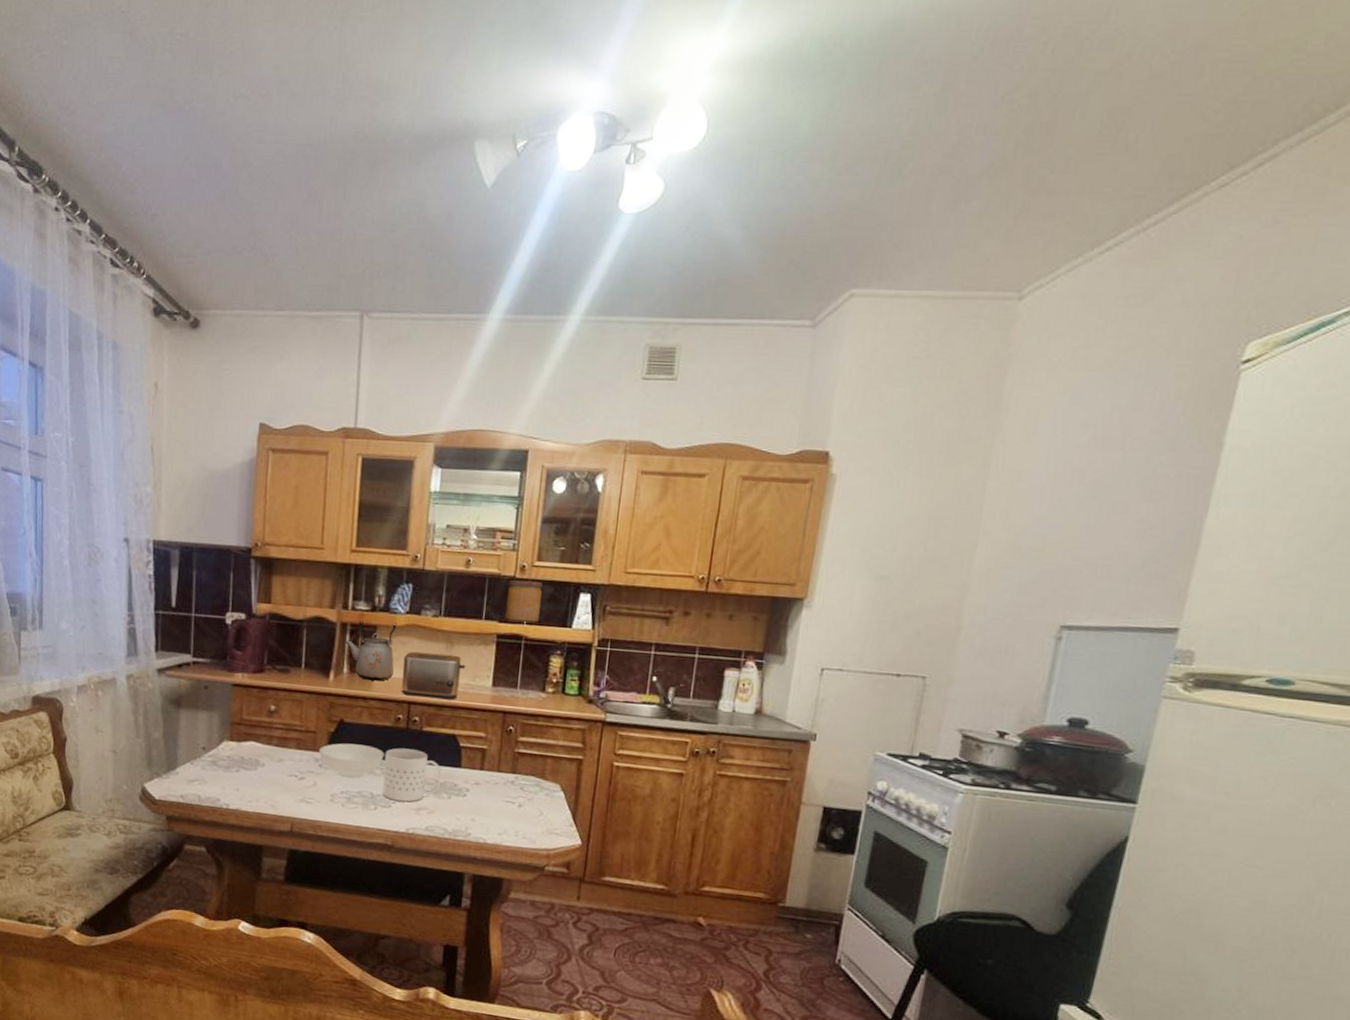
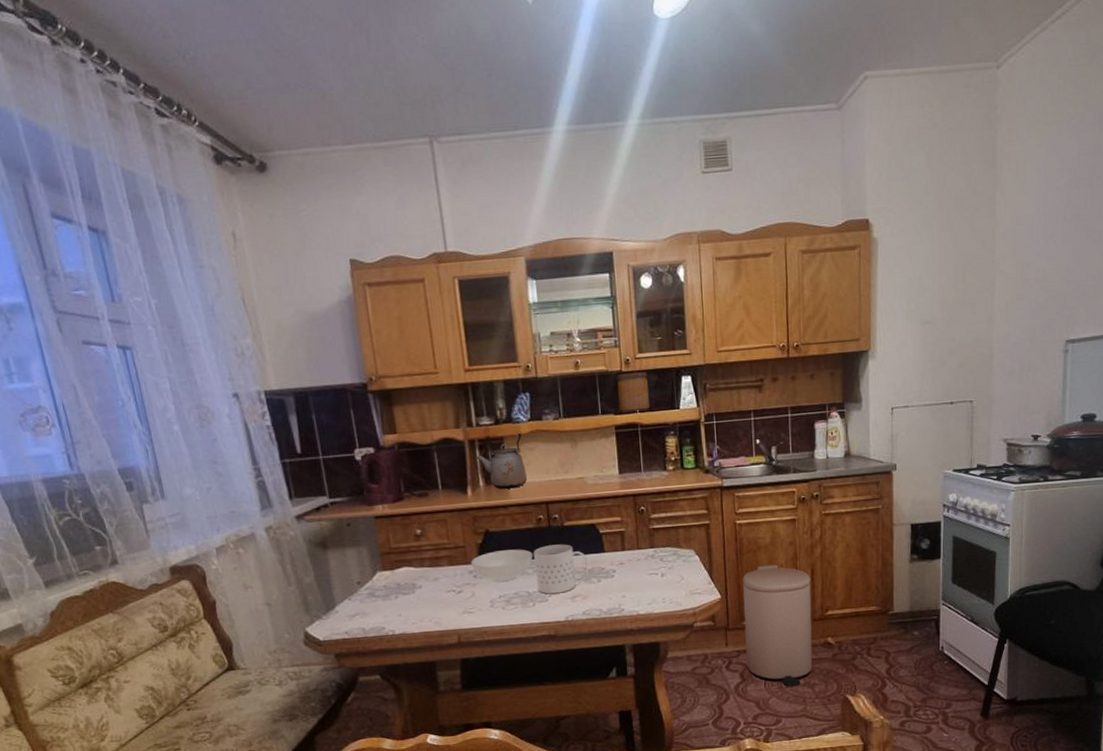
toaster: present [401,651,466,700] -> none [534,451,592,497]
pedal bin: none [597,817,690,965] -> present [743,564,813,687]

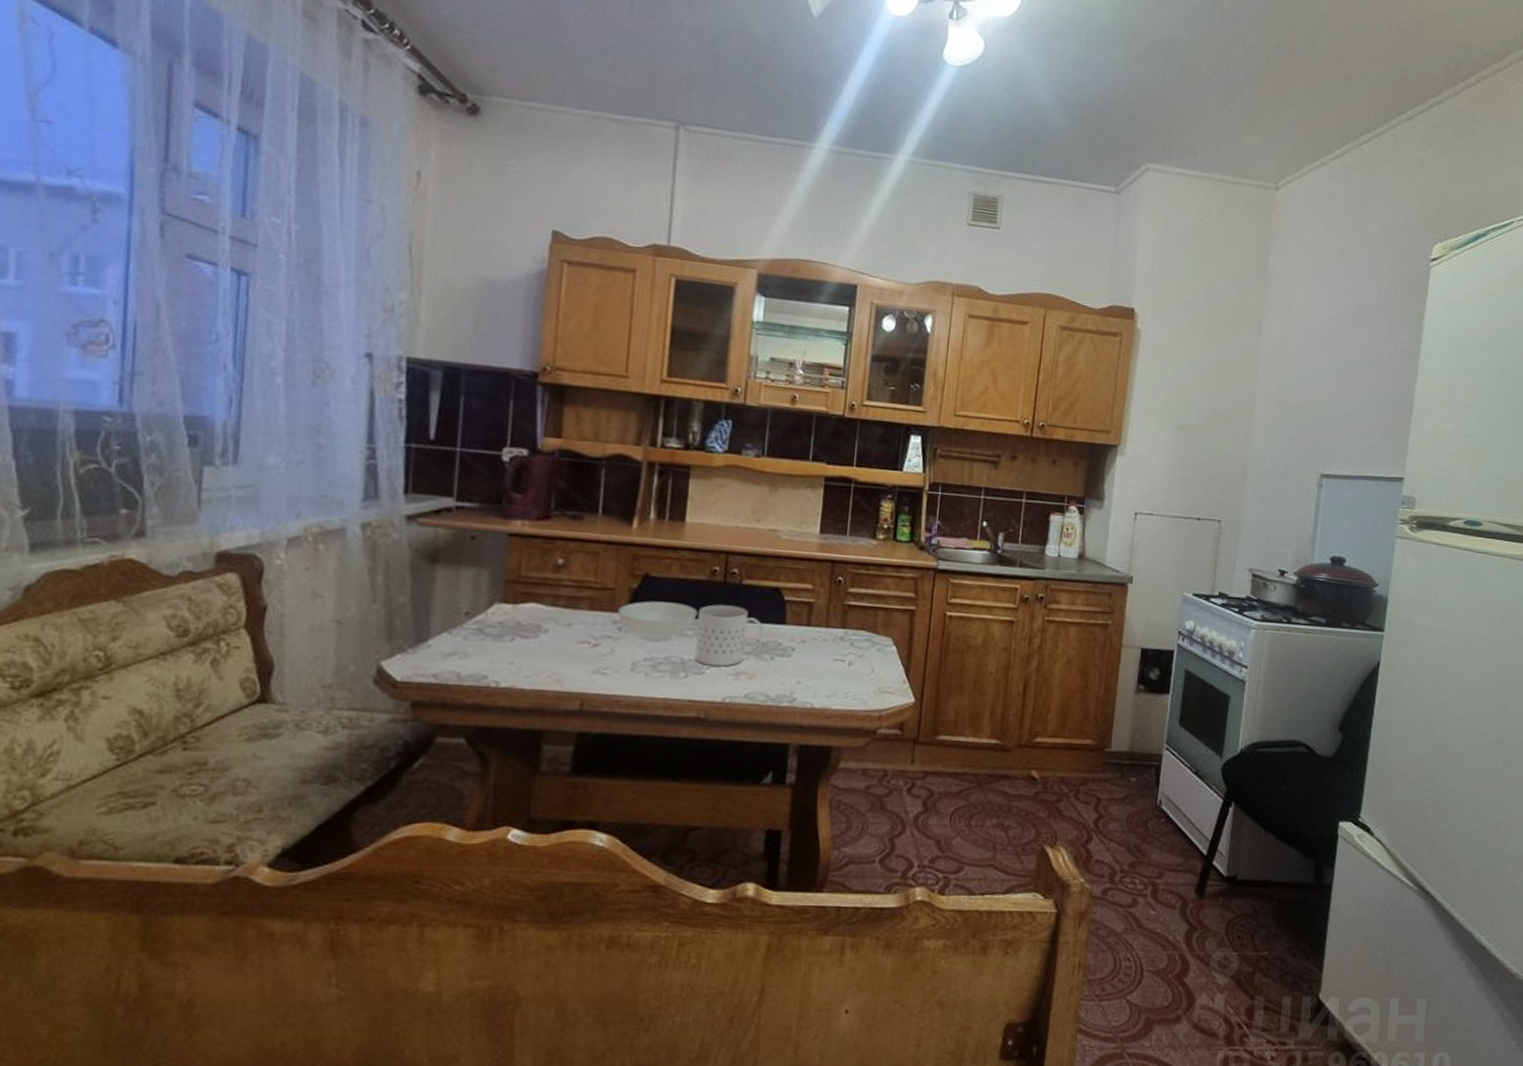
kettle: present [476,431,527,489] -> none [652,460,713,529]
jar: present [617,371,650,412] -> none [833,419,874,465]
pedal bin: present [743,564,813,687] -> none [932,670,1022,827]

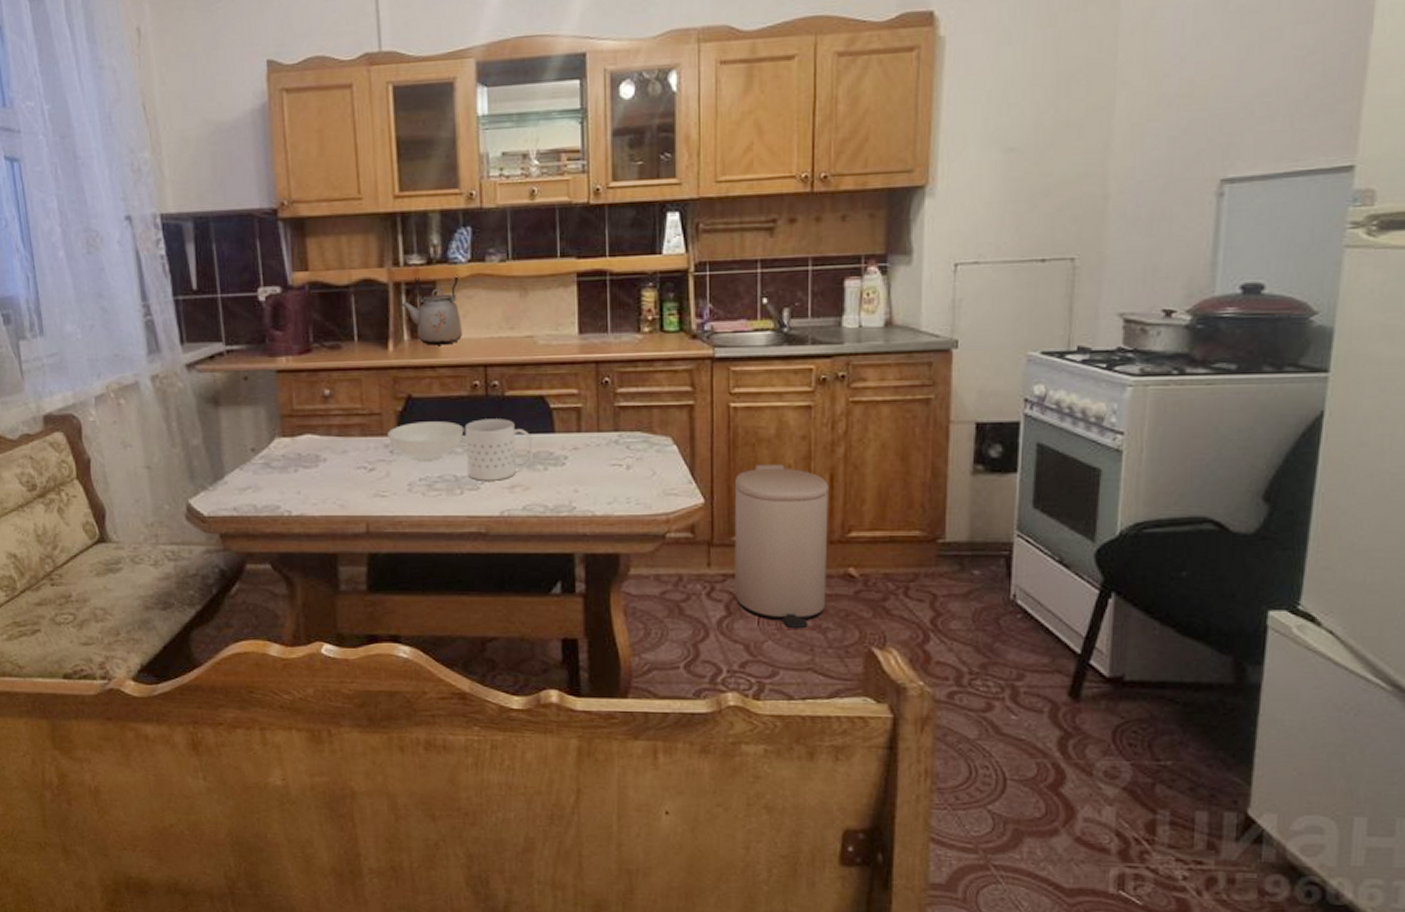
kettle: none [652,460,713,529] -> present [401,274,462,345]
pedal bin: none [932,670,1022,827] -> present [734,464,828,629]

